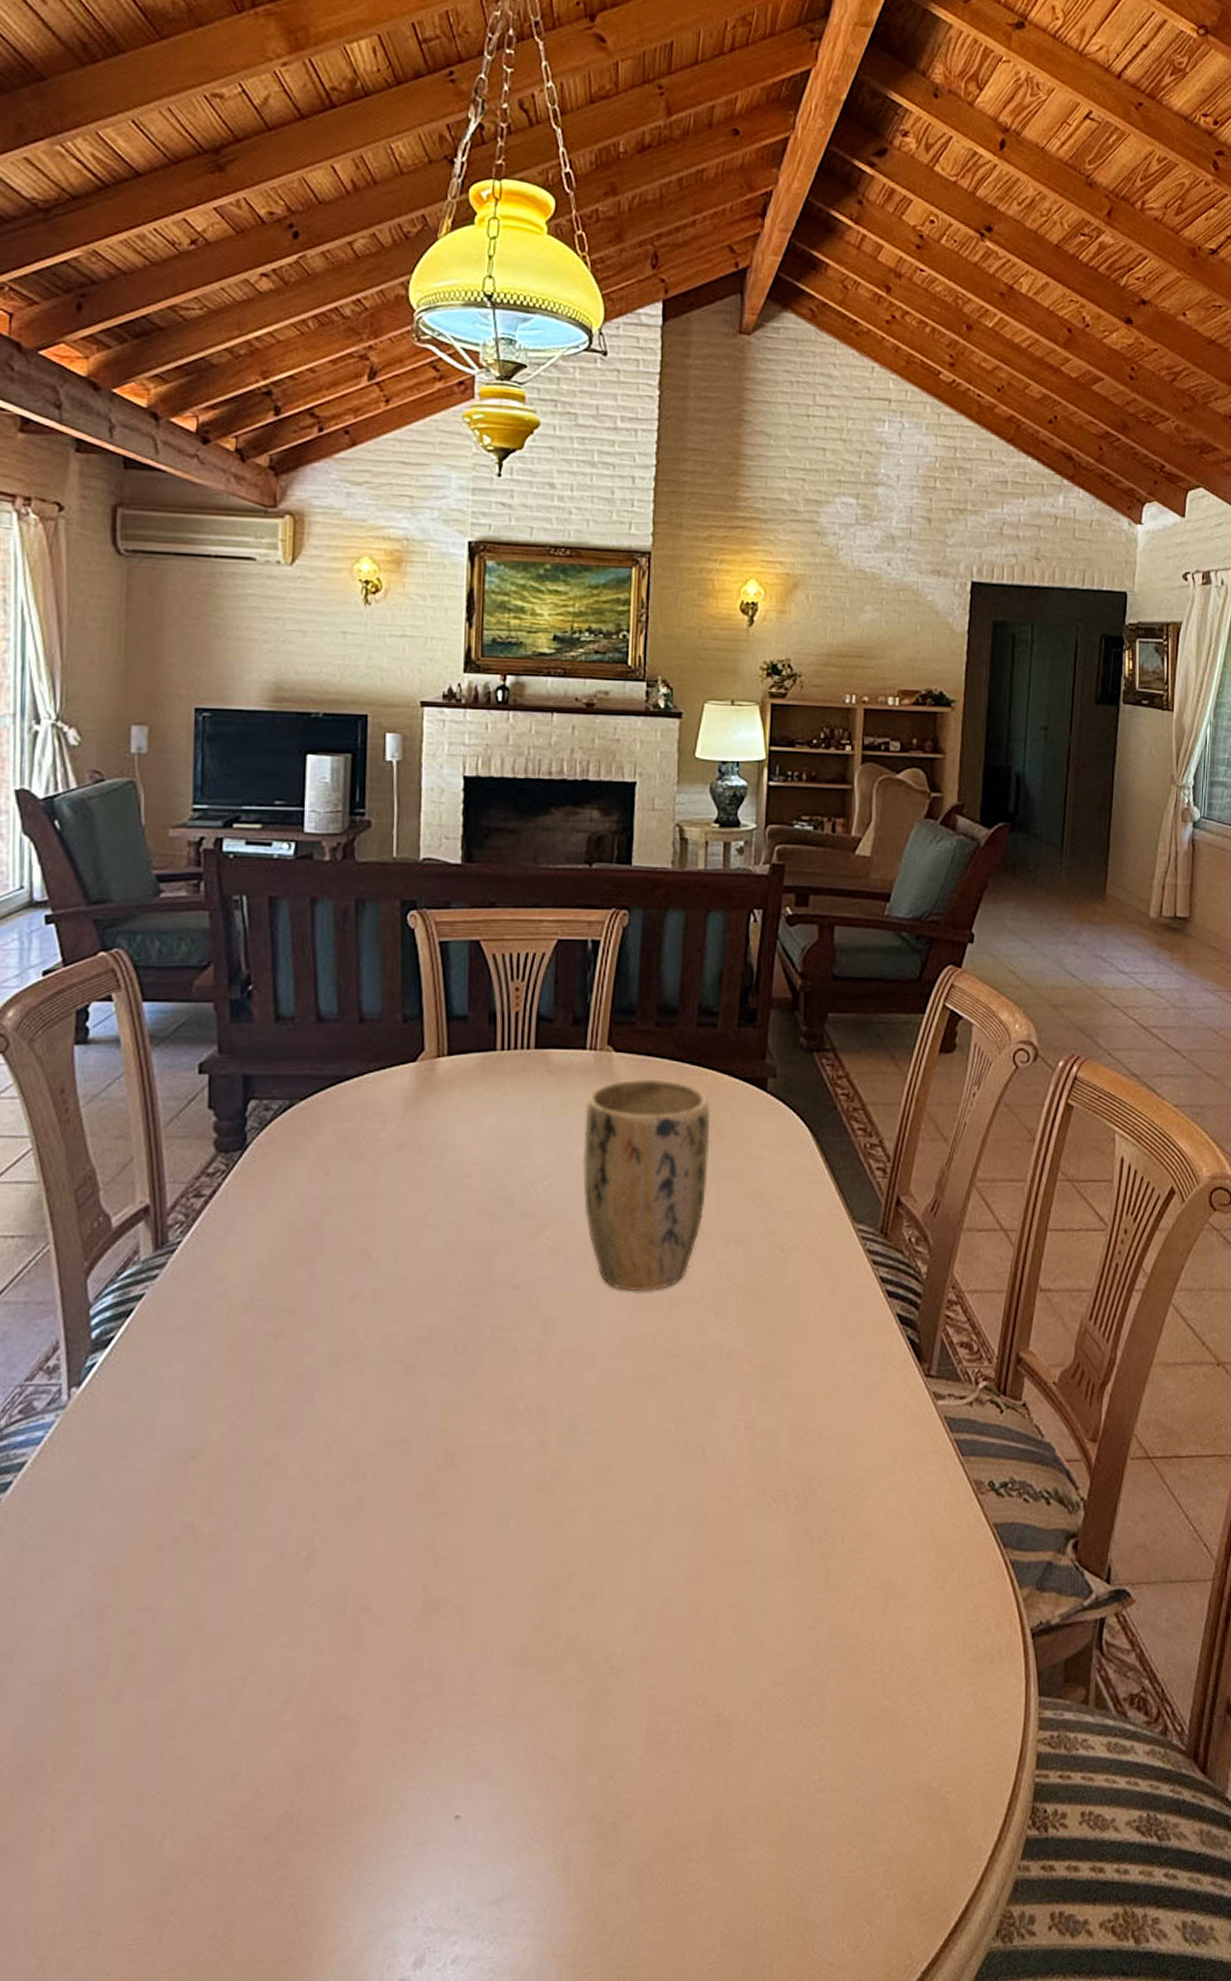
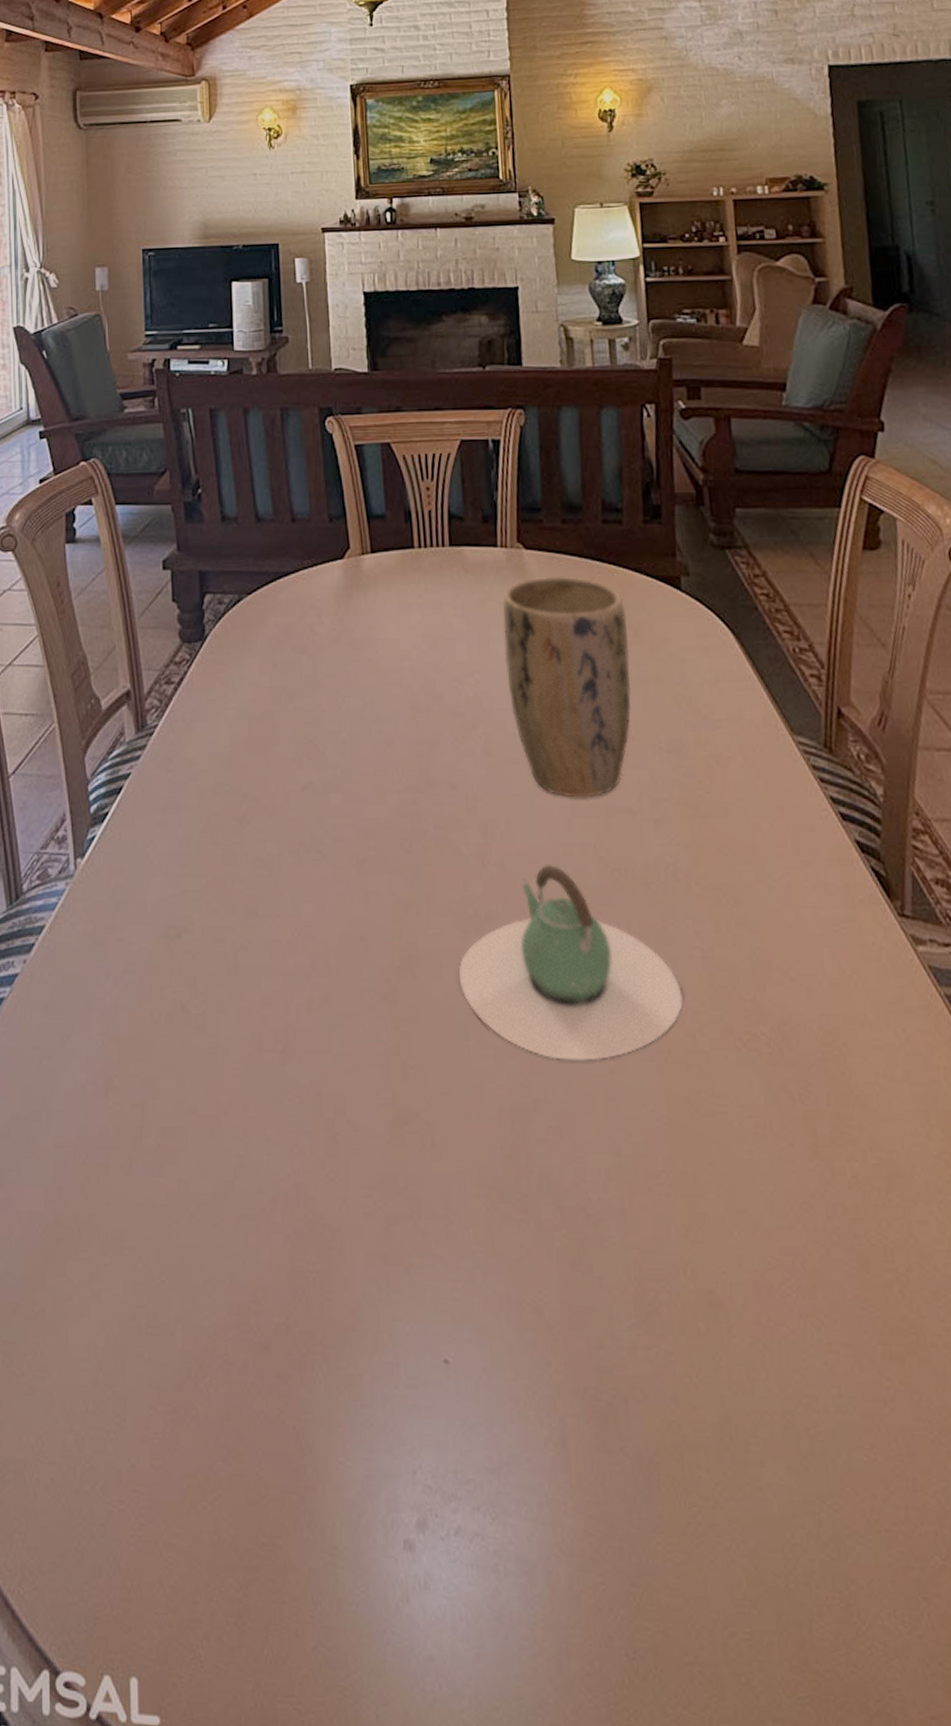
teapot: none [503,1354,723,1534] -> present [458,863,683,1061]

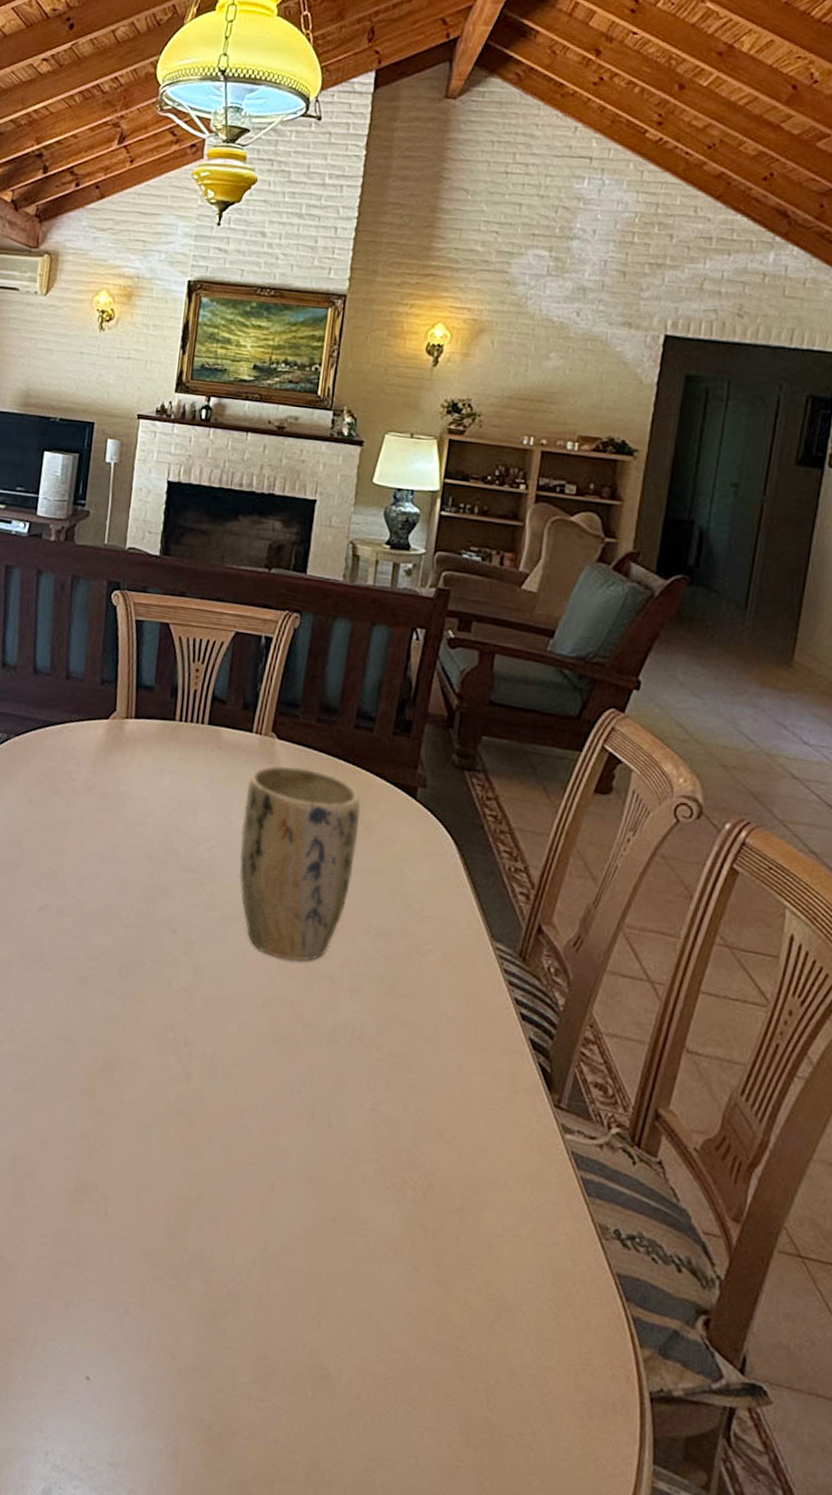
teapot: present [458,863,683,1061] -> none [151,1008,347,1174]

